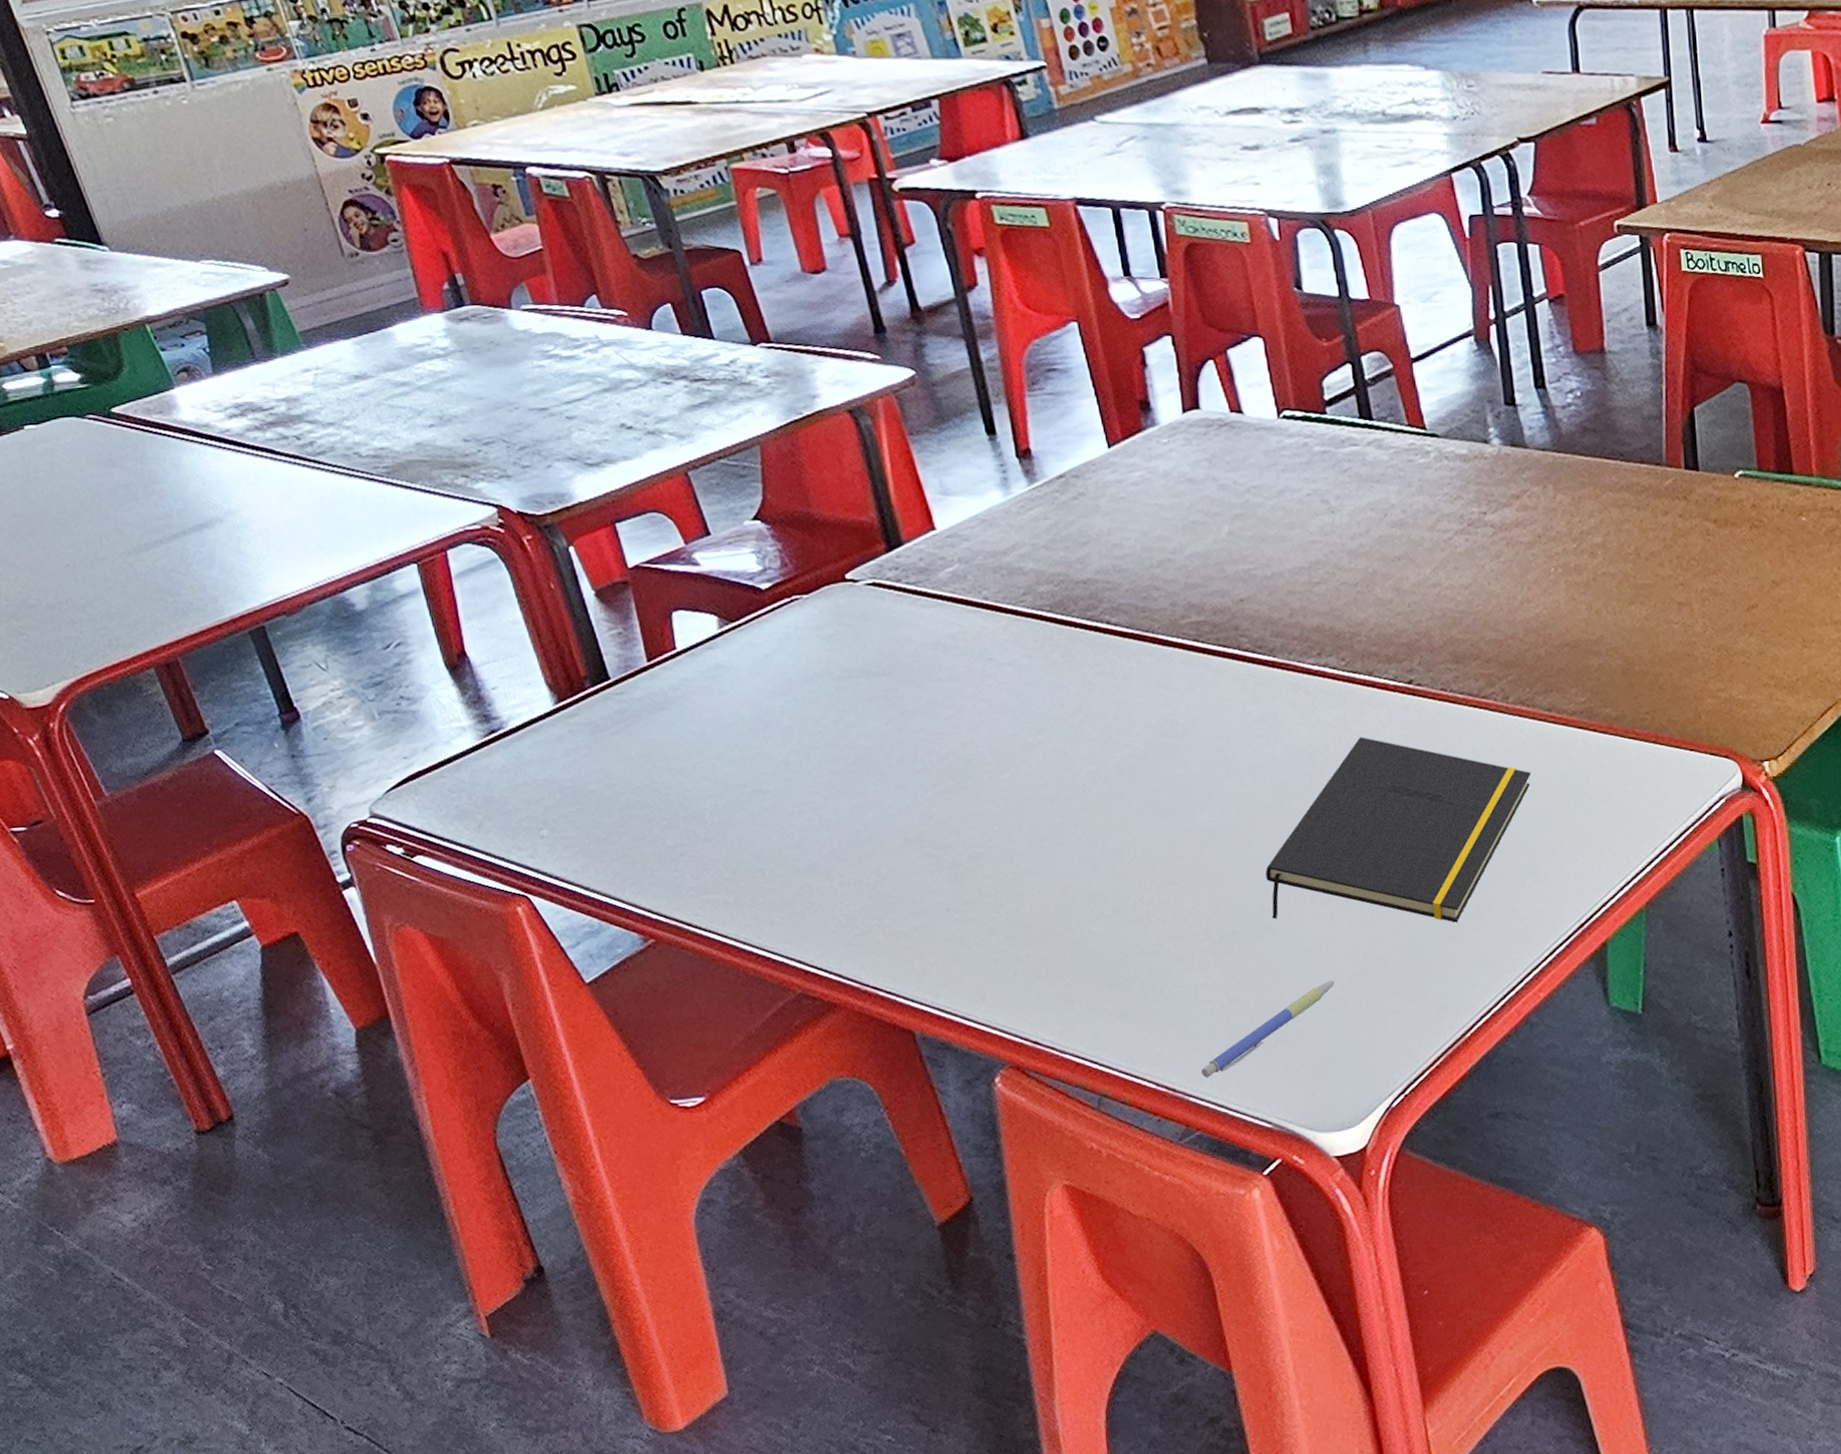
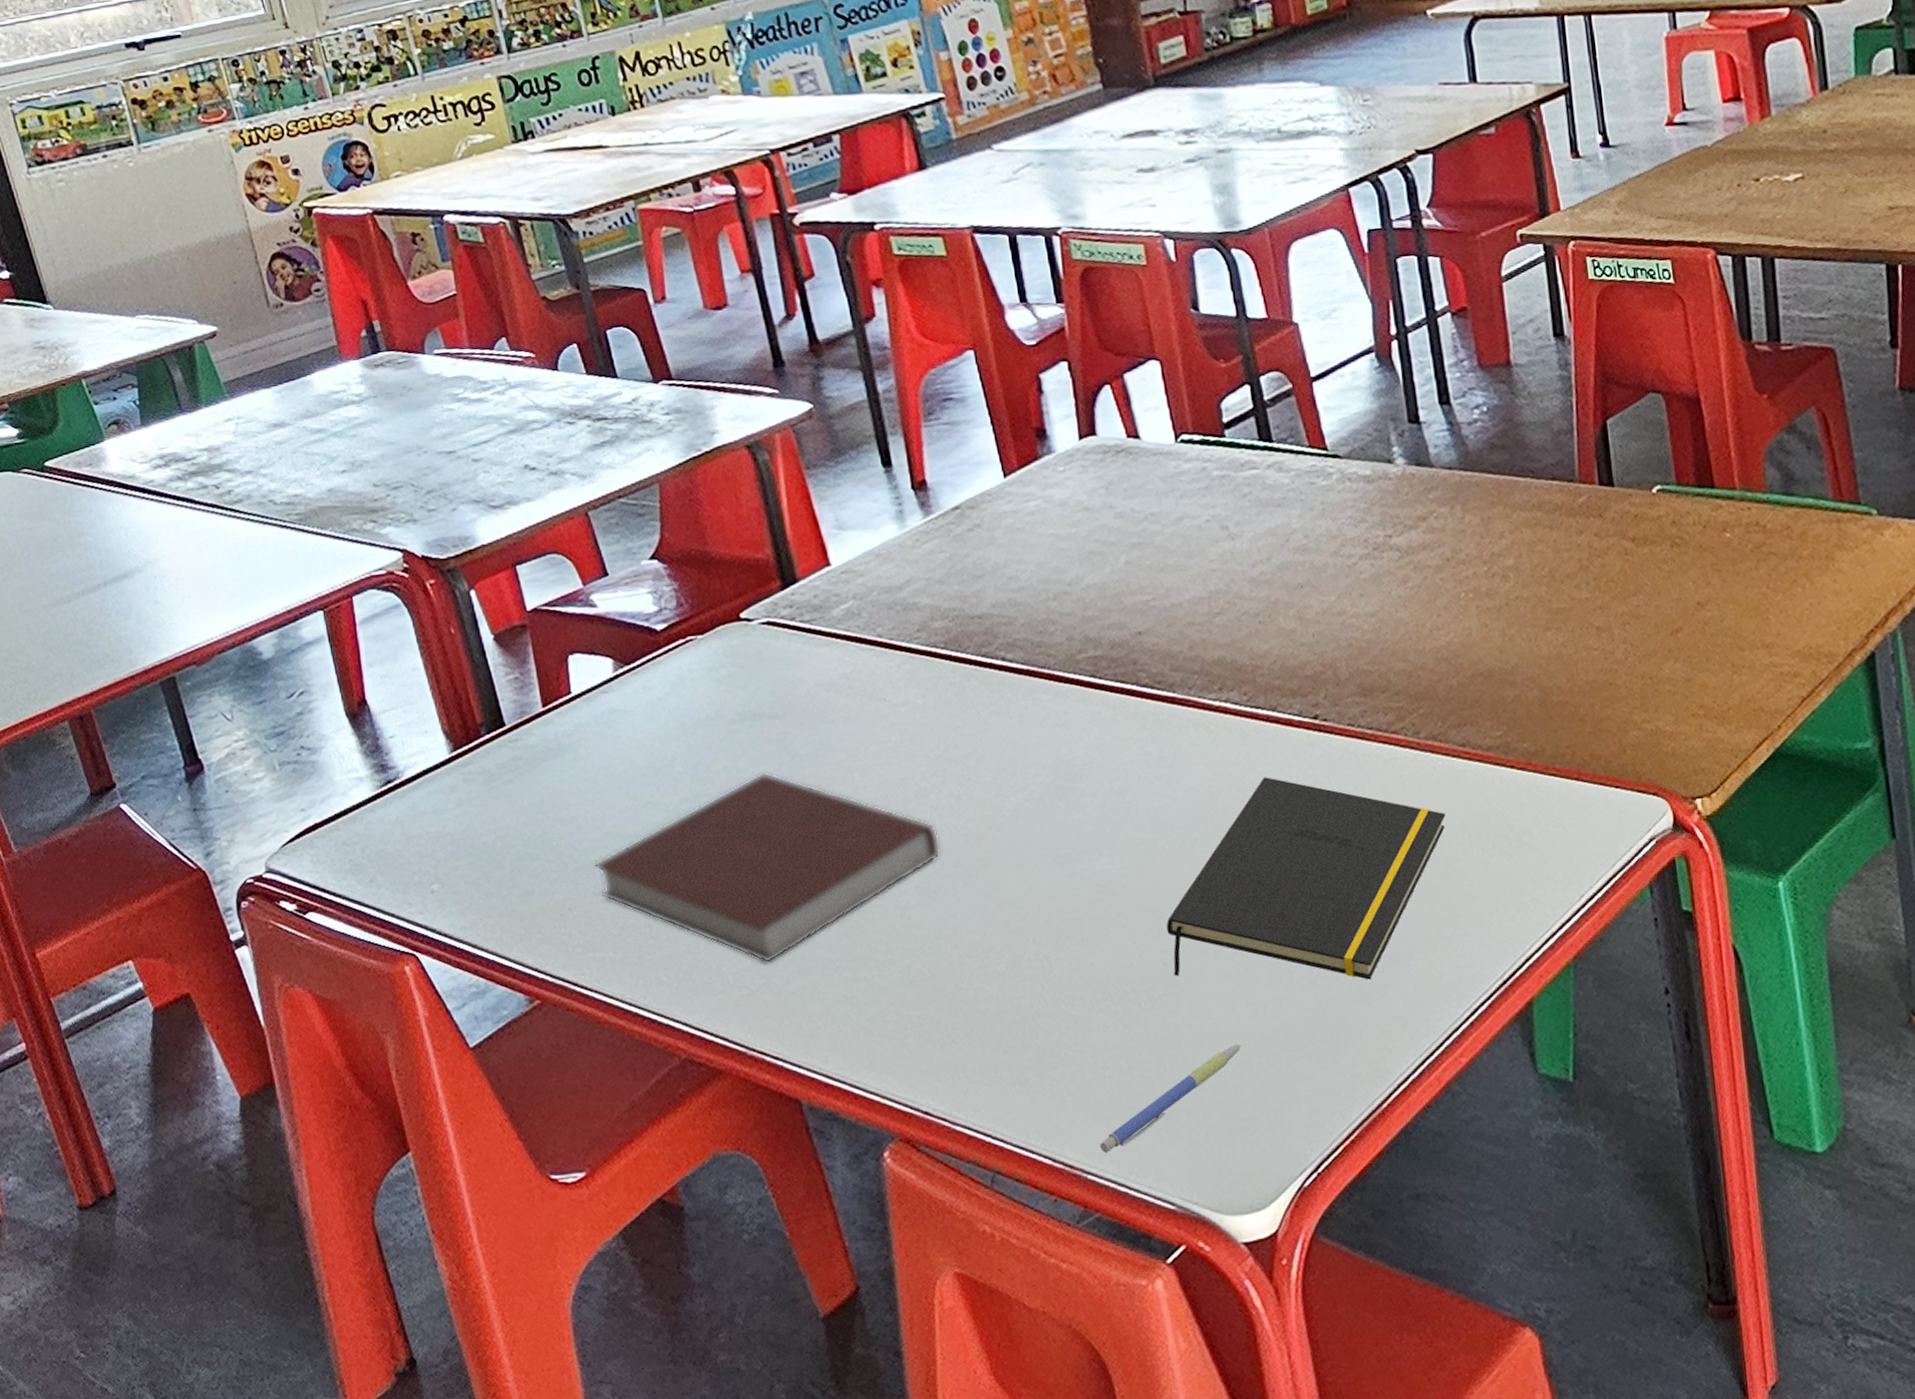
notebook: none [704,726,1048,906] -> present [593,772,941,964]

